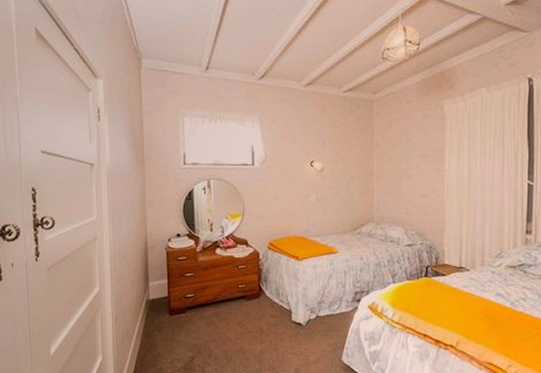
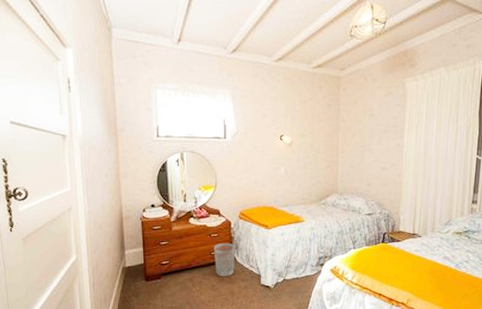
wastebasket: none [241,275,264,312] -> present [213,242,235,277]

